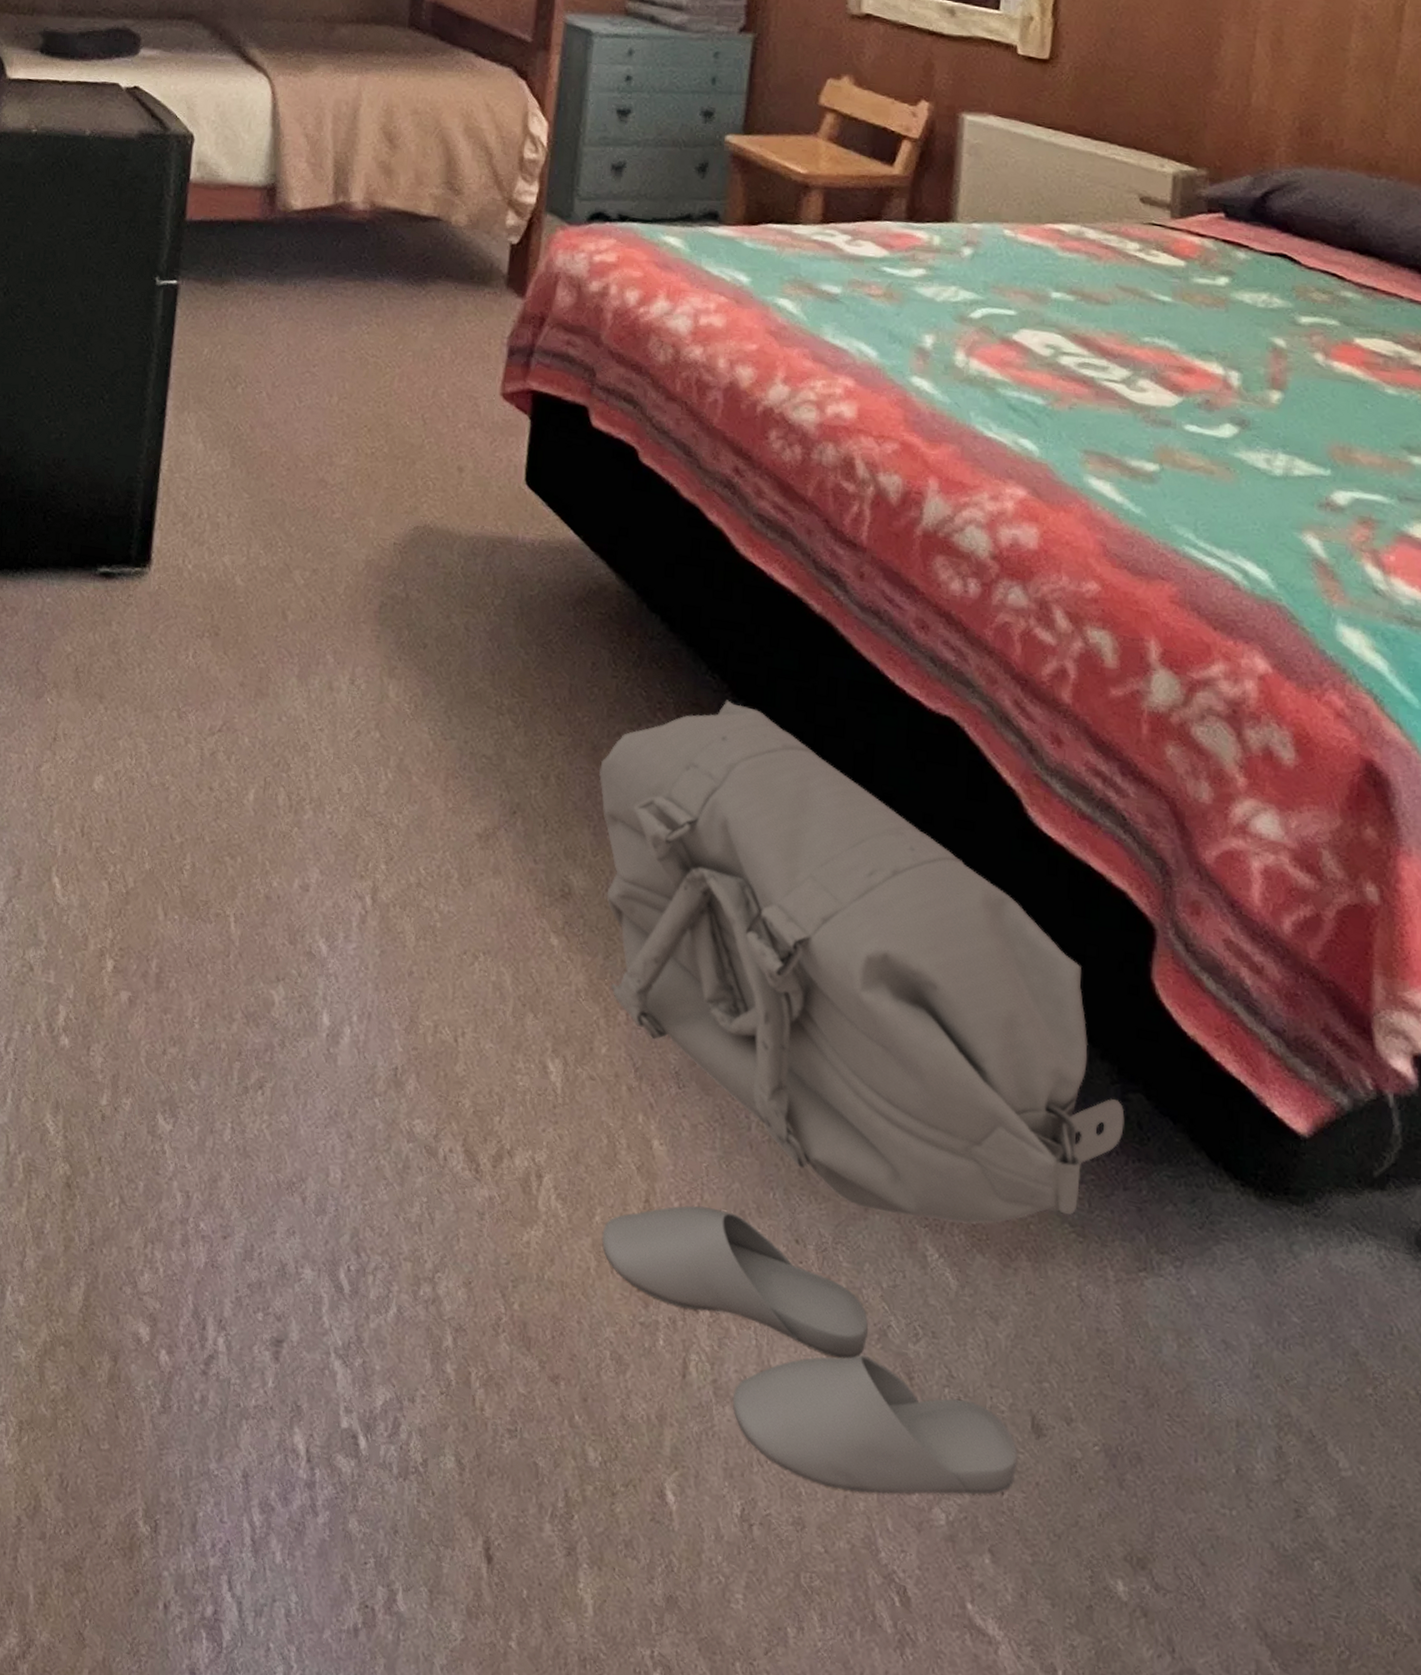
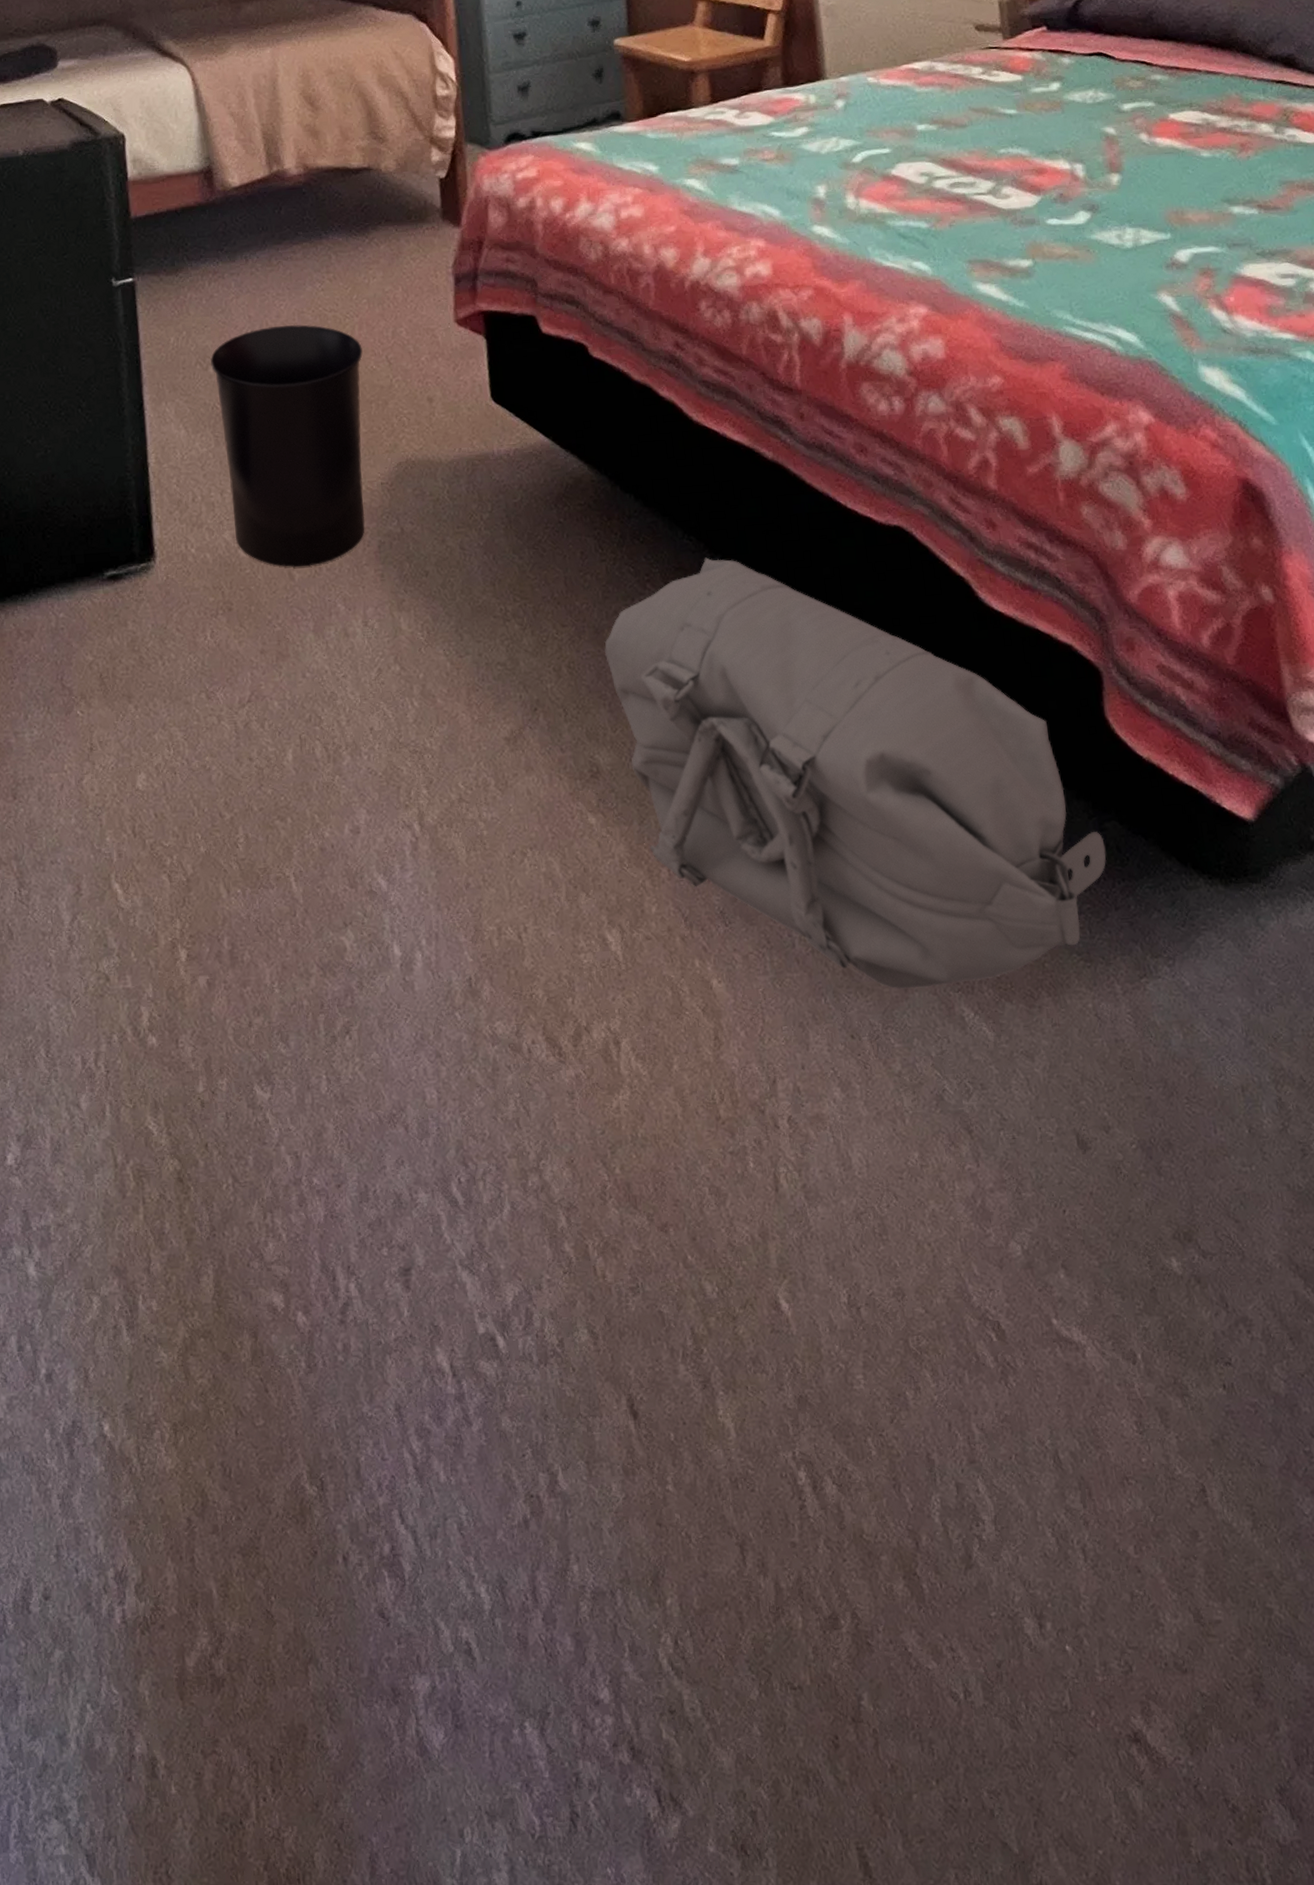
waste bin: none [235,358,399,611] -> present [210,324,365,567]
slippers: present [601,1205,1018,1495] -> none [682,1027,1072,1252]

